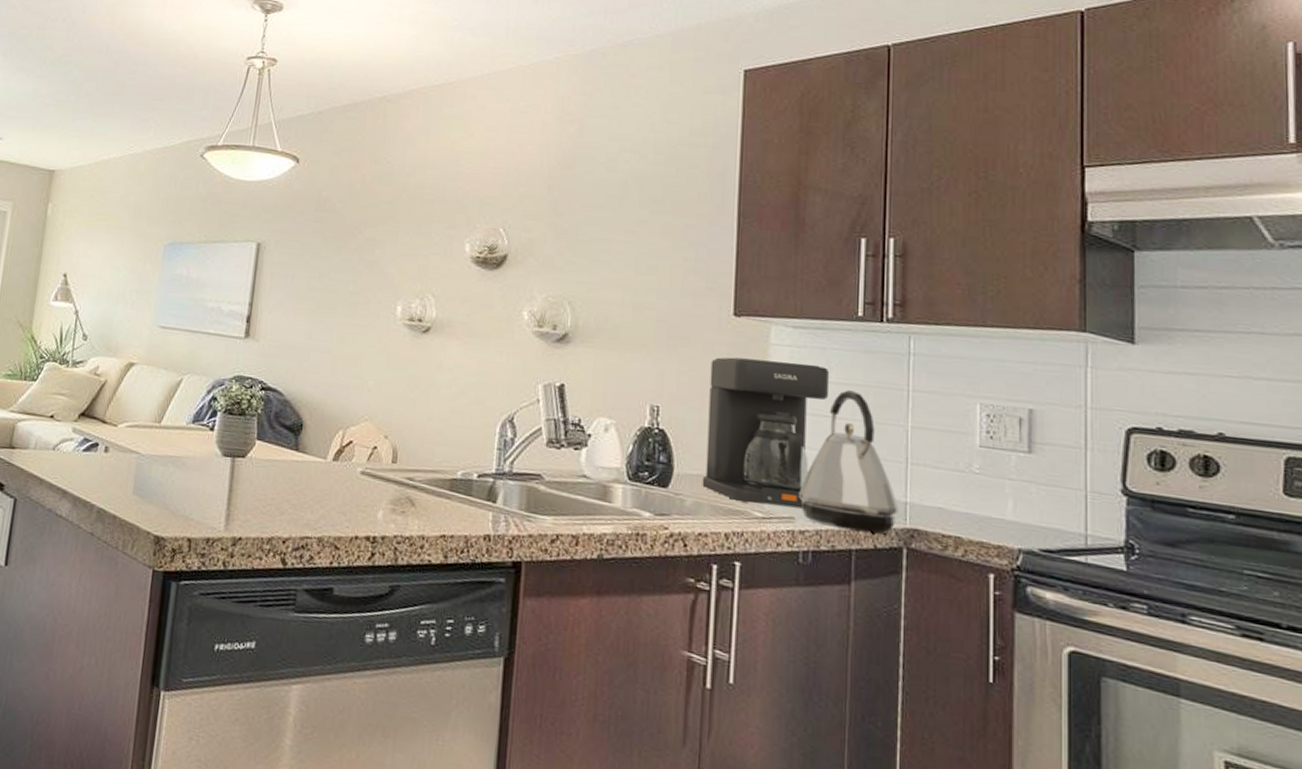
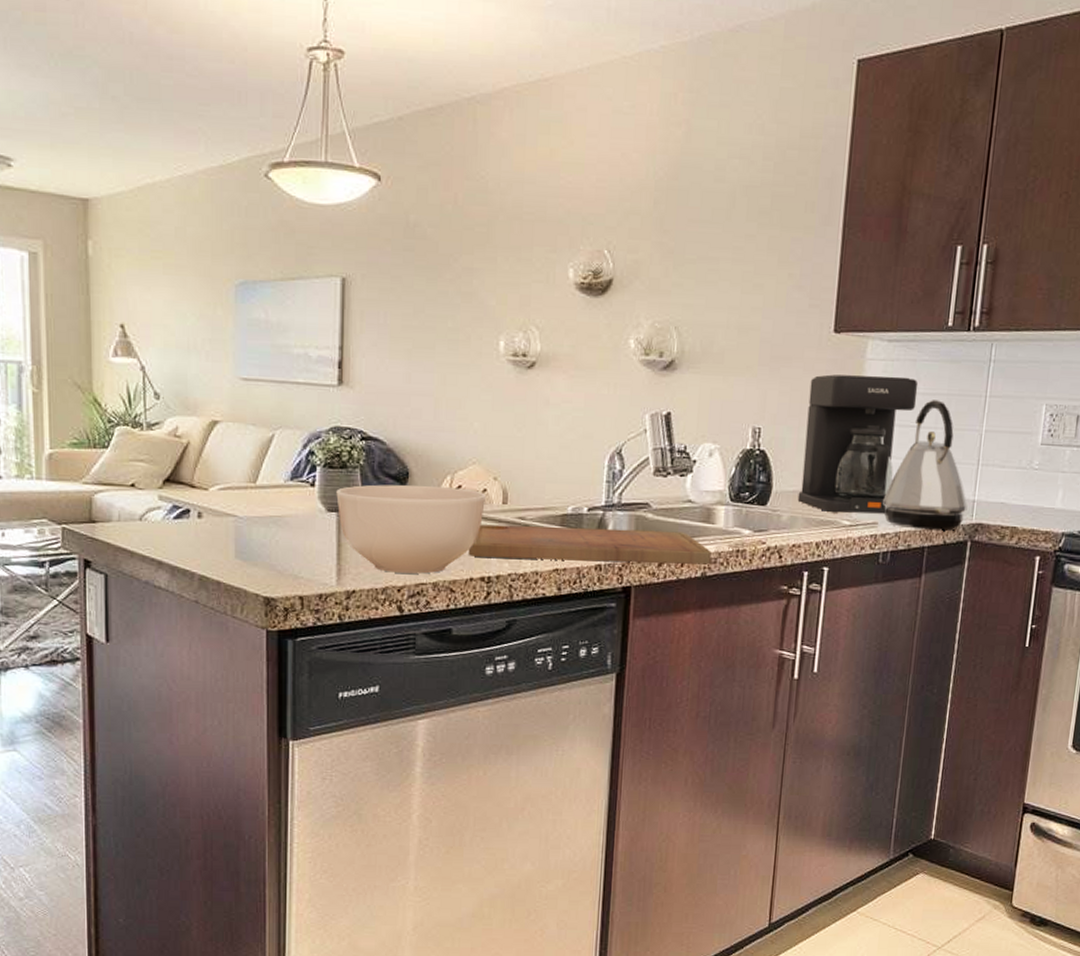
bowl: none [233,433,377,528] -> present [336,484,487,574]
cutting board: none [356,482,609,546] -> present [469,524,711,565]

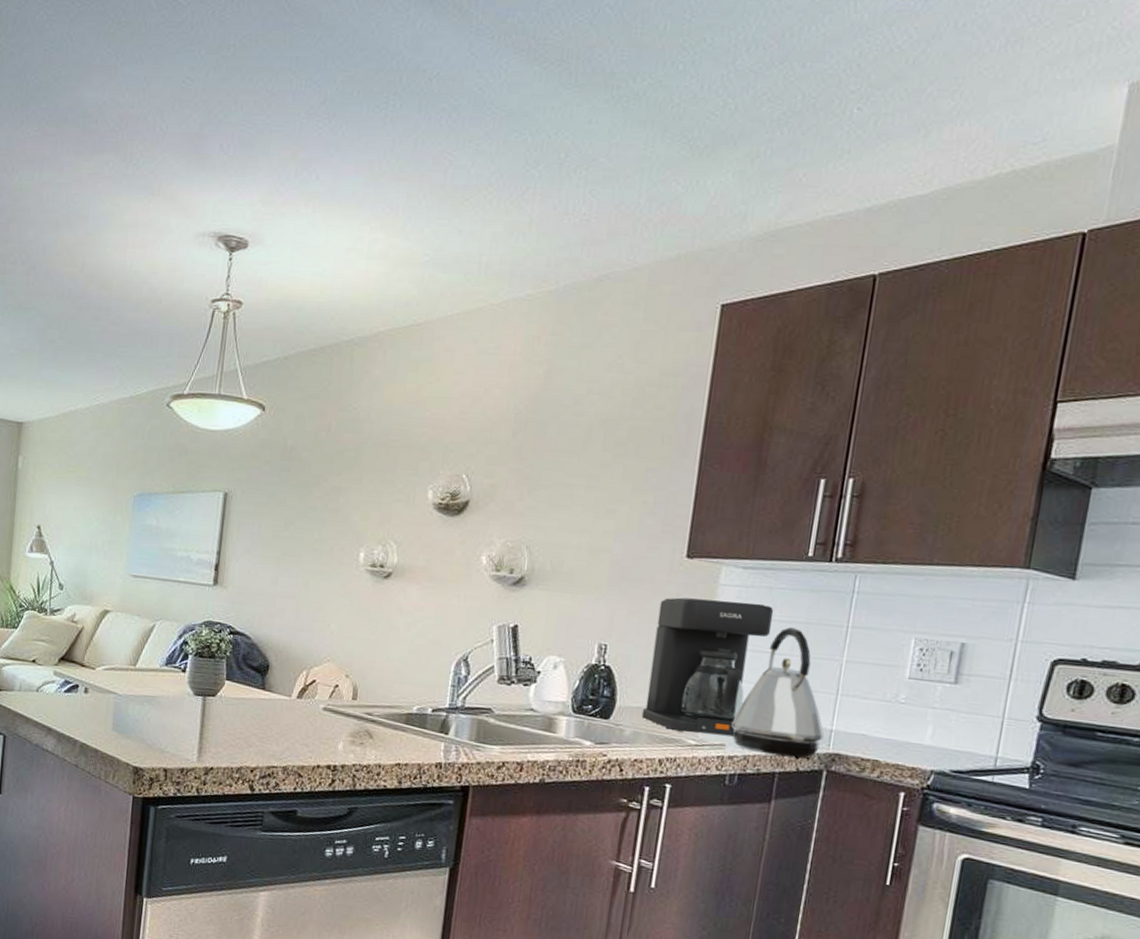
bowl: present [336,484,487,574] -> none [203,674,338,758]
cutting board: present [469,524,711,565] -> none [318,717,551,772]

